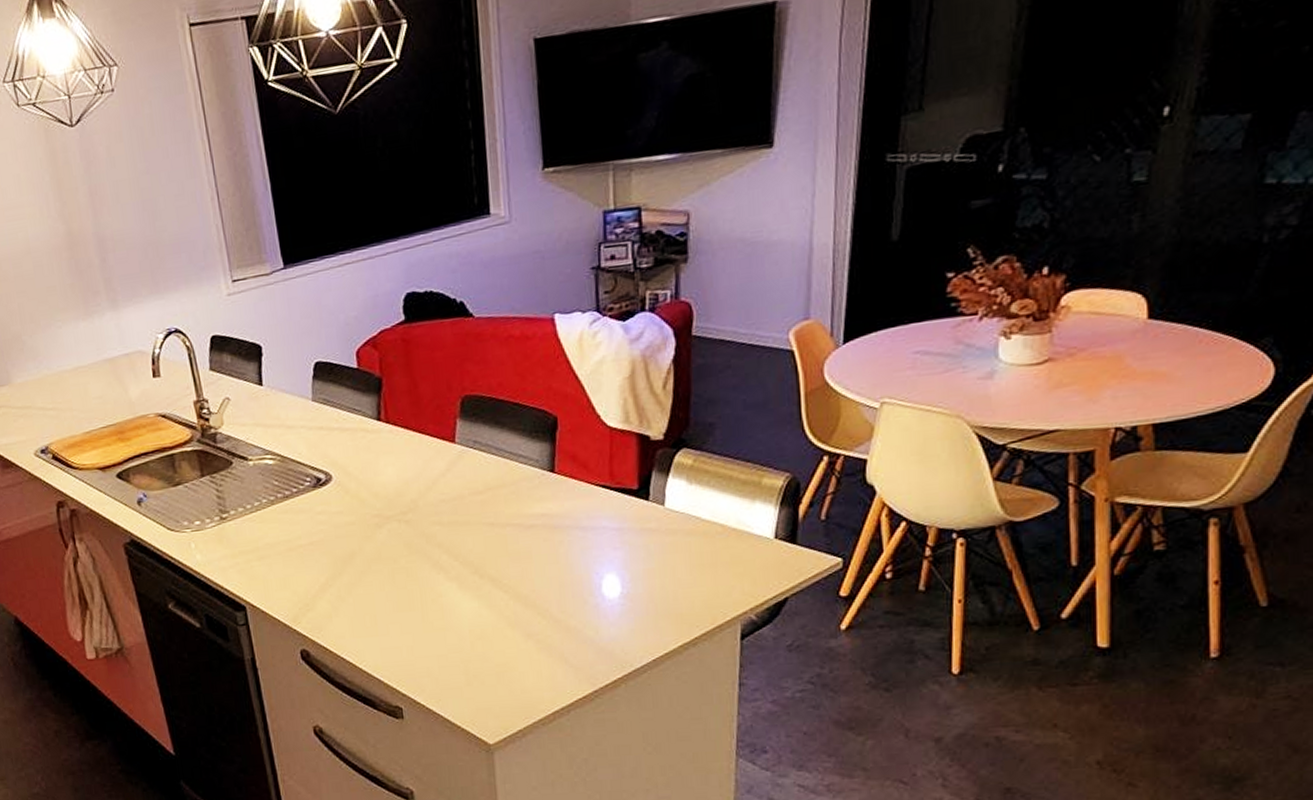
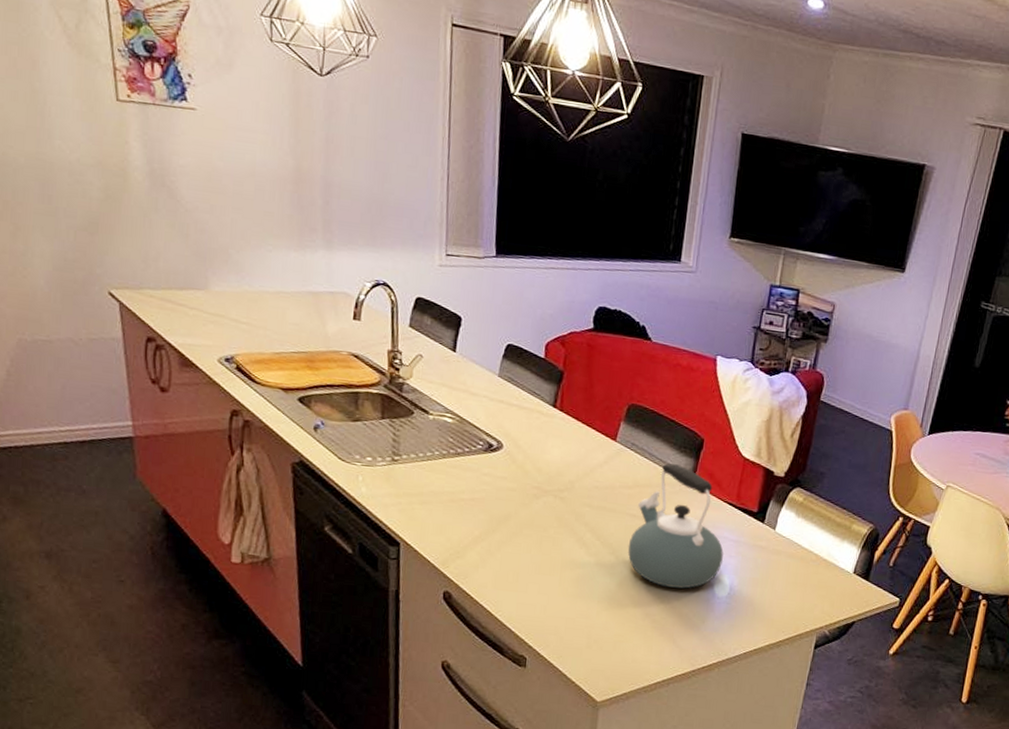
kettle: none [491,453,607,600] -> present [627,463,724,589]

